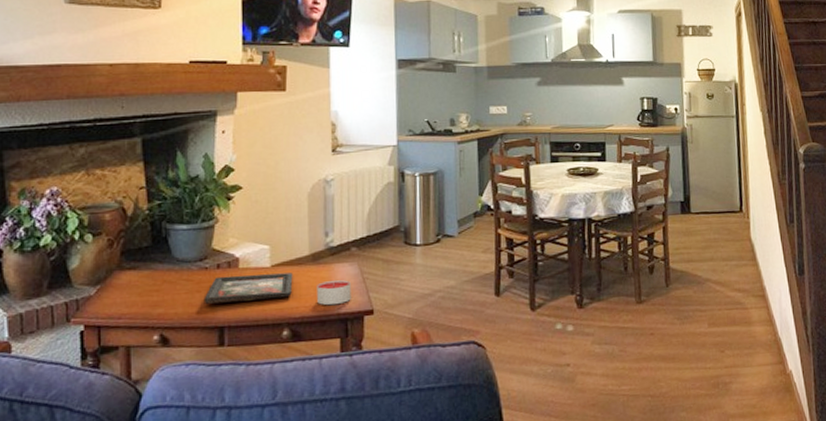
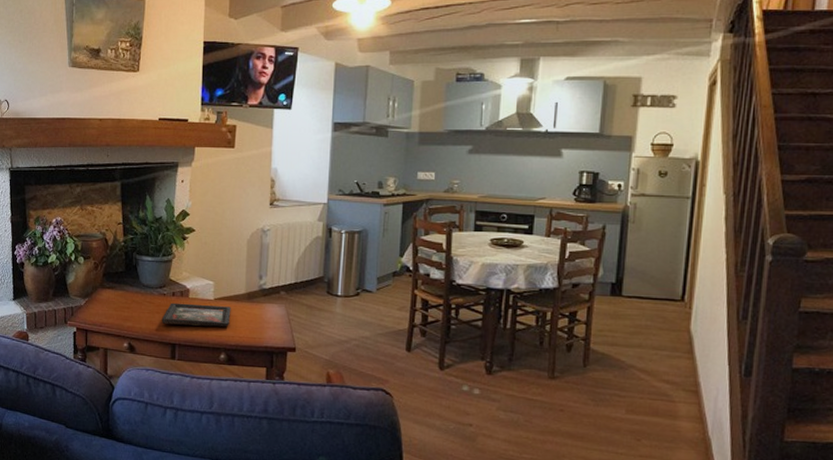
candle: present [317,279,351,306] -> none [249,317,278,339]

